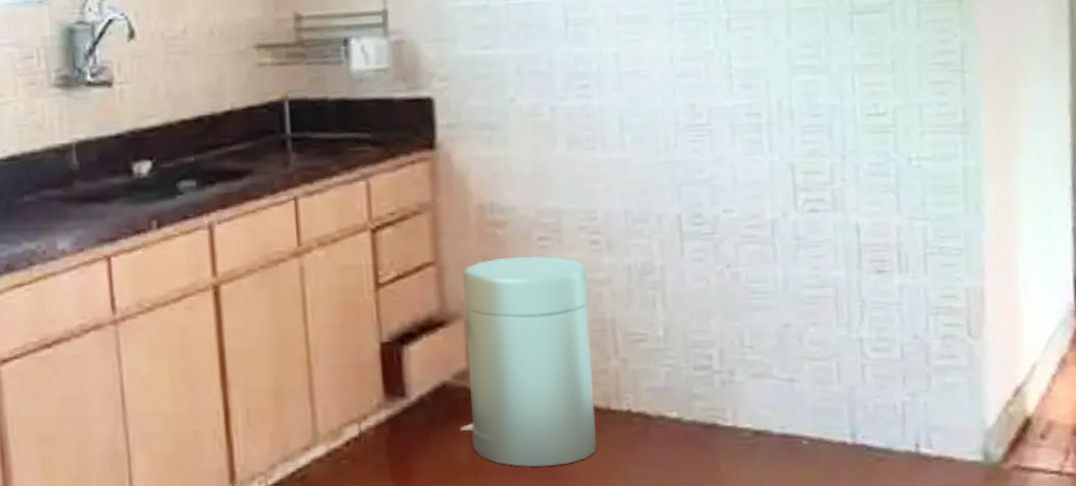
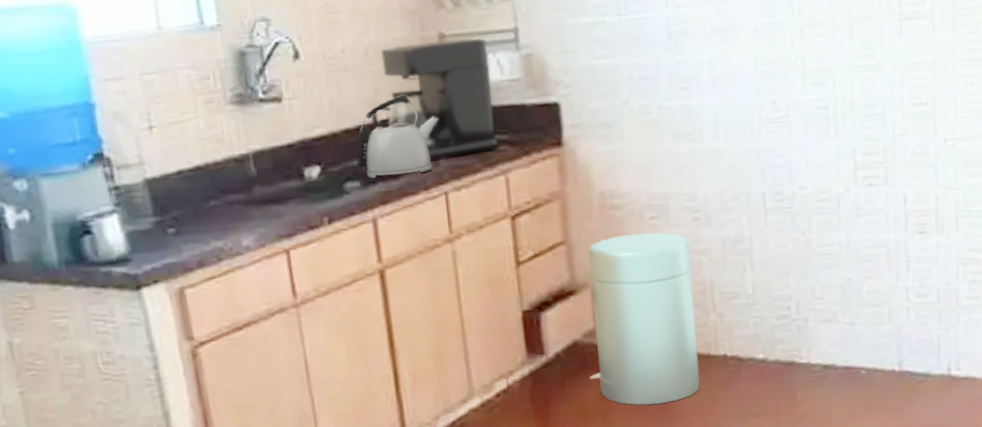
kettle: none [194,84,292,178] -> present [357,96,439,179]
coffee maker: none [212,20,359,159] -> present [370,37,498,160]

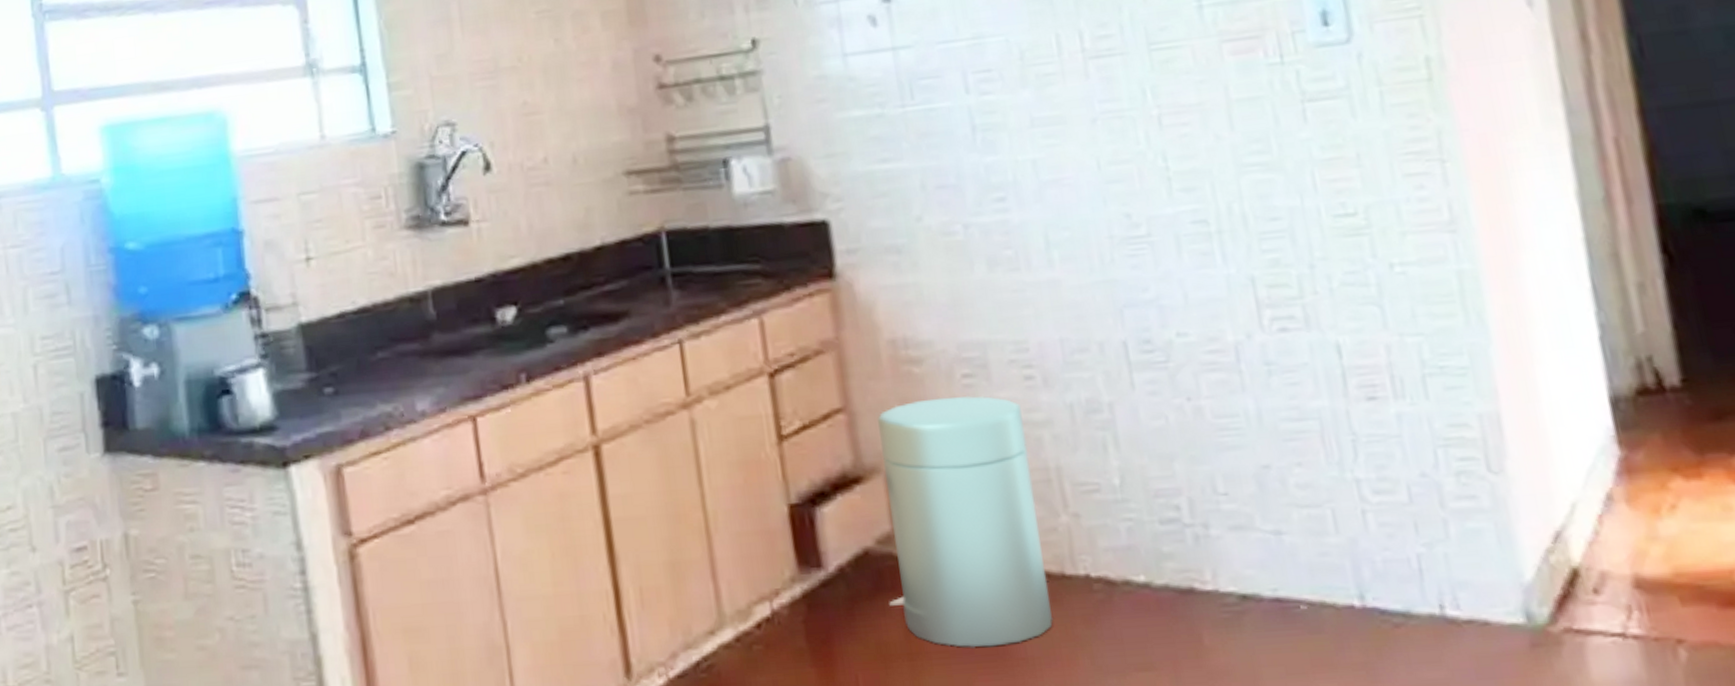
kettle: present [357,96,439,179] -> none [563,215,670,323]
coffee maker: present [370,37,498,160] -> none [580,139,748,298]

